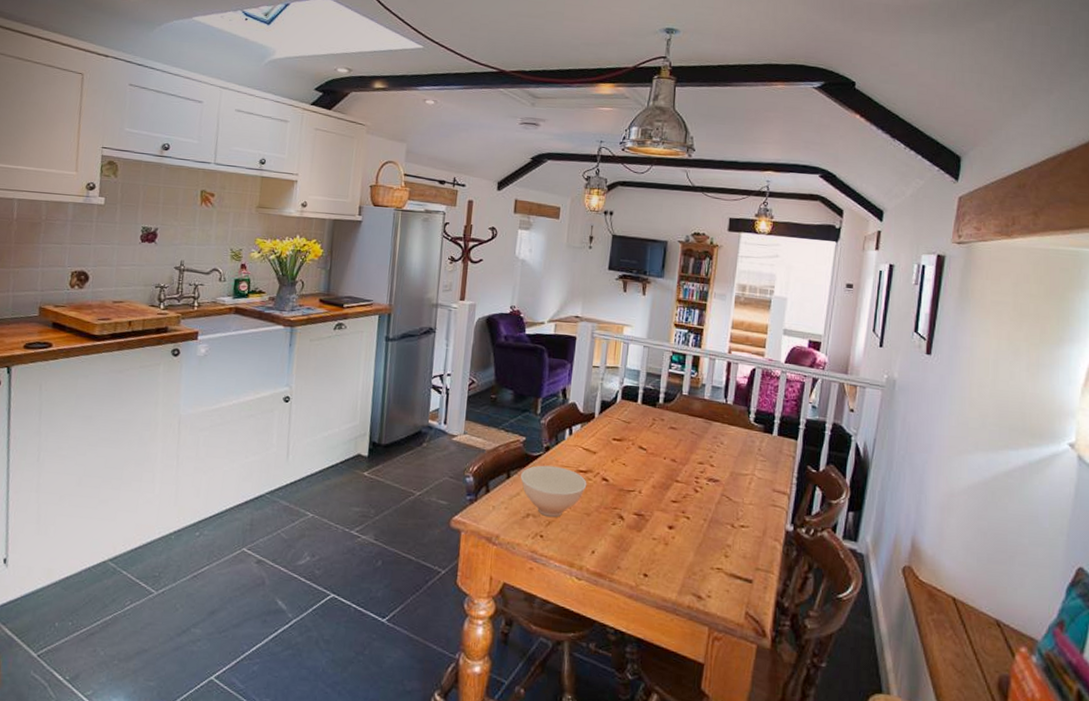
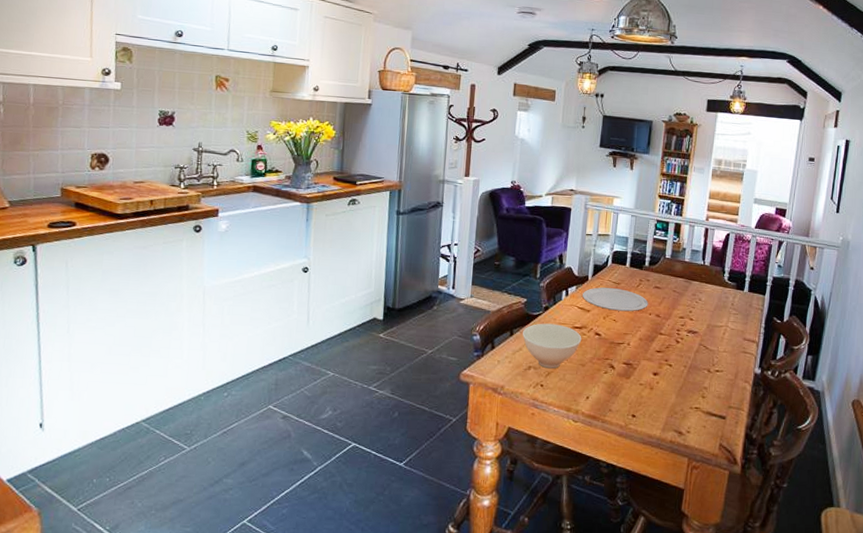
plate: none [588,426,663,455] -> present [583,287,648,312]

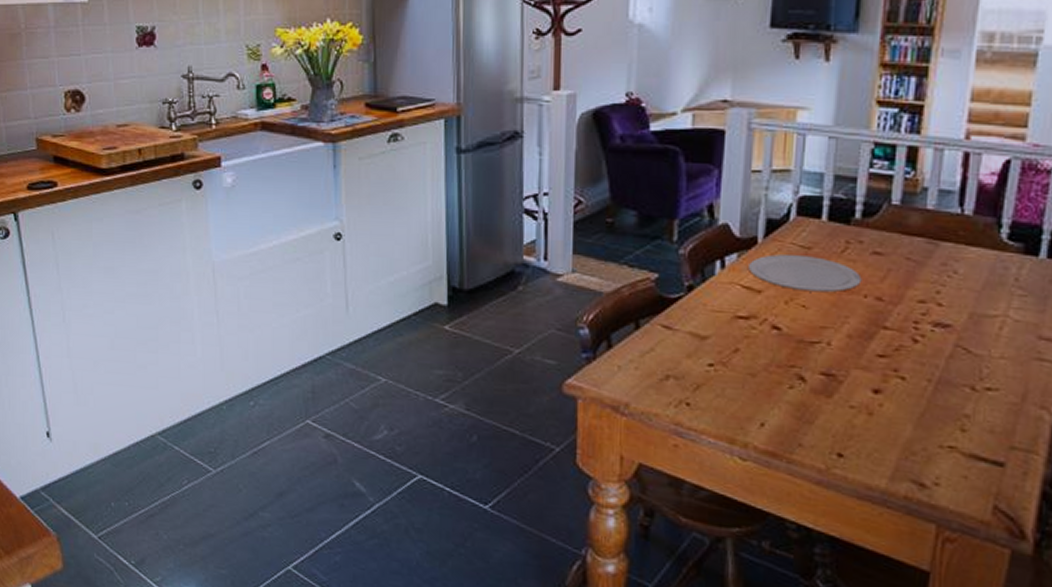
bowl: present [523,323,582,368] -> none [655,310,750,379]

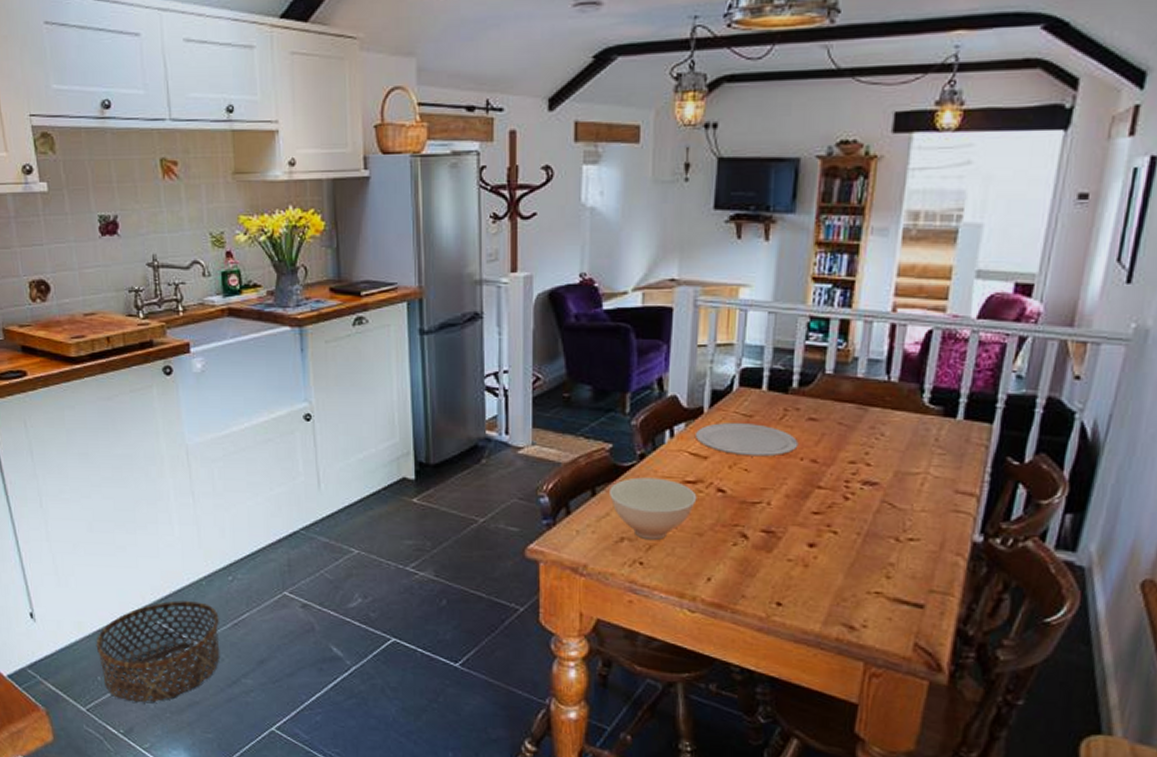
basket: none [111,425,238,533] -> present [96,600,220,703]
bowl: none [655,310,750,379] -> present [610,477,697,540]

